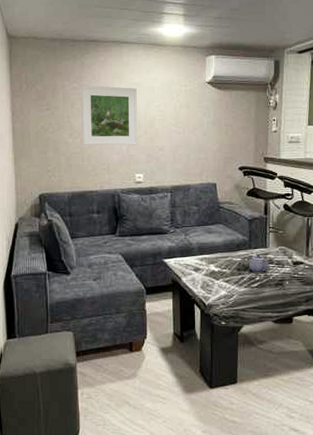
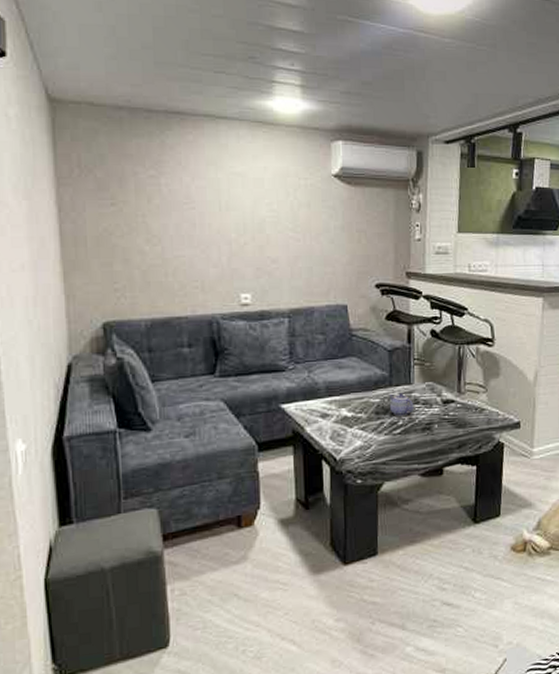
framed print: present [81,85,138,146] -> none [161,173,243,256]

